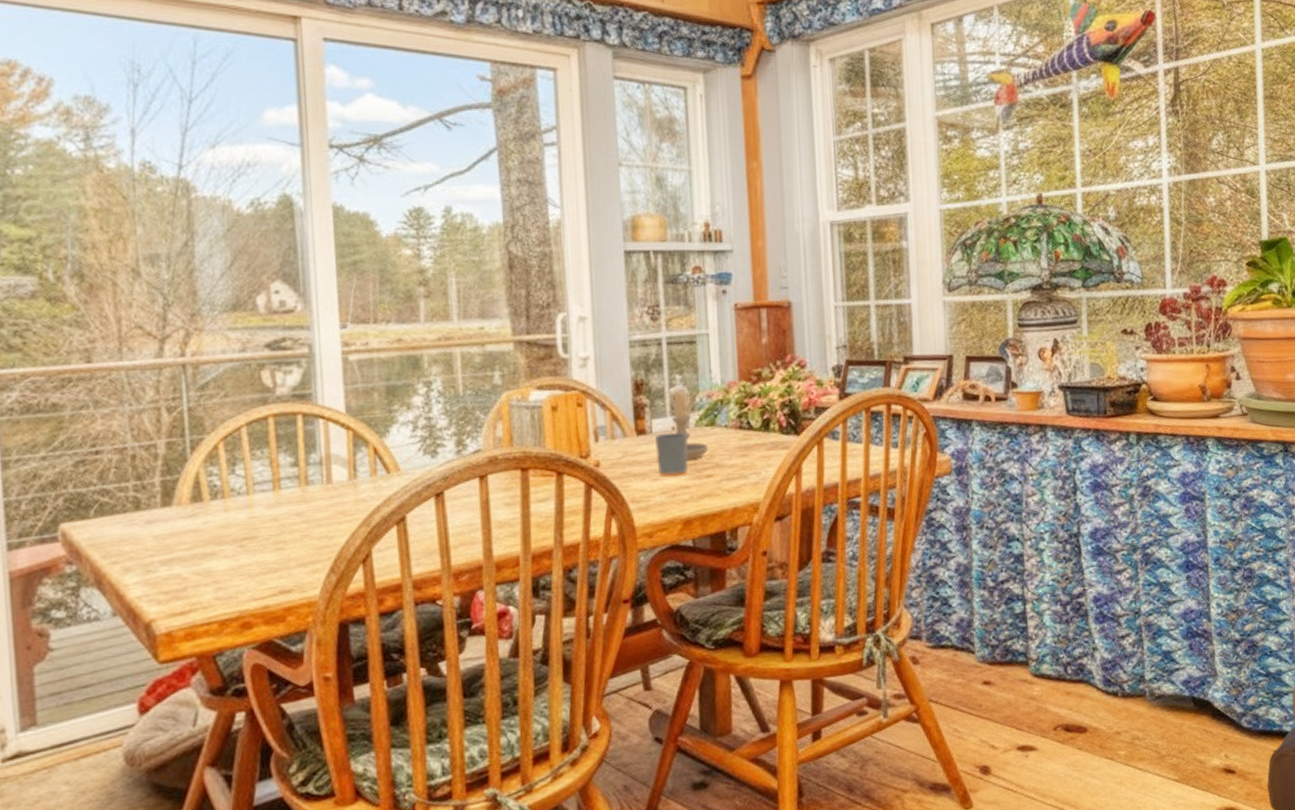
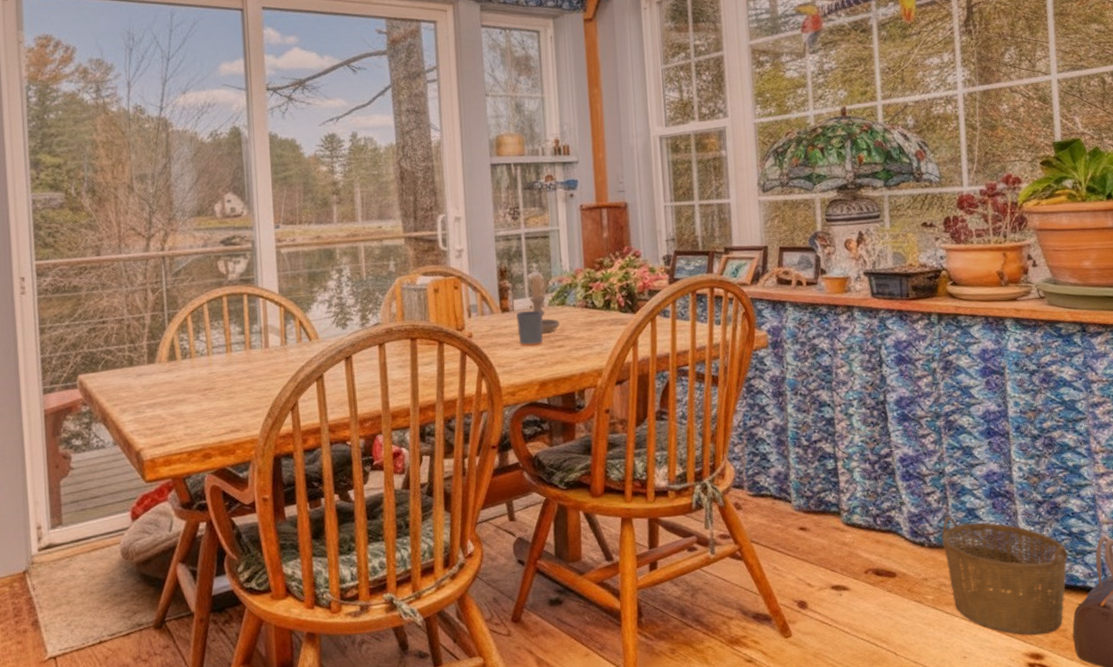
basket: none [1136,660,1265,789] -> present [941,515,1068,635]

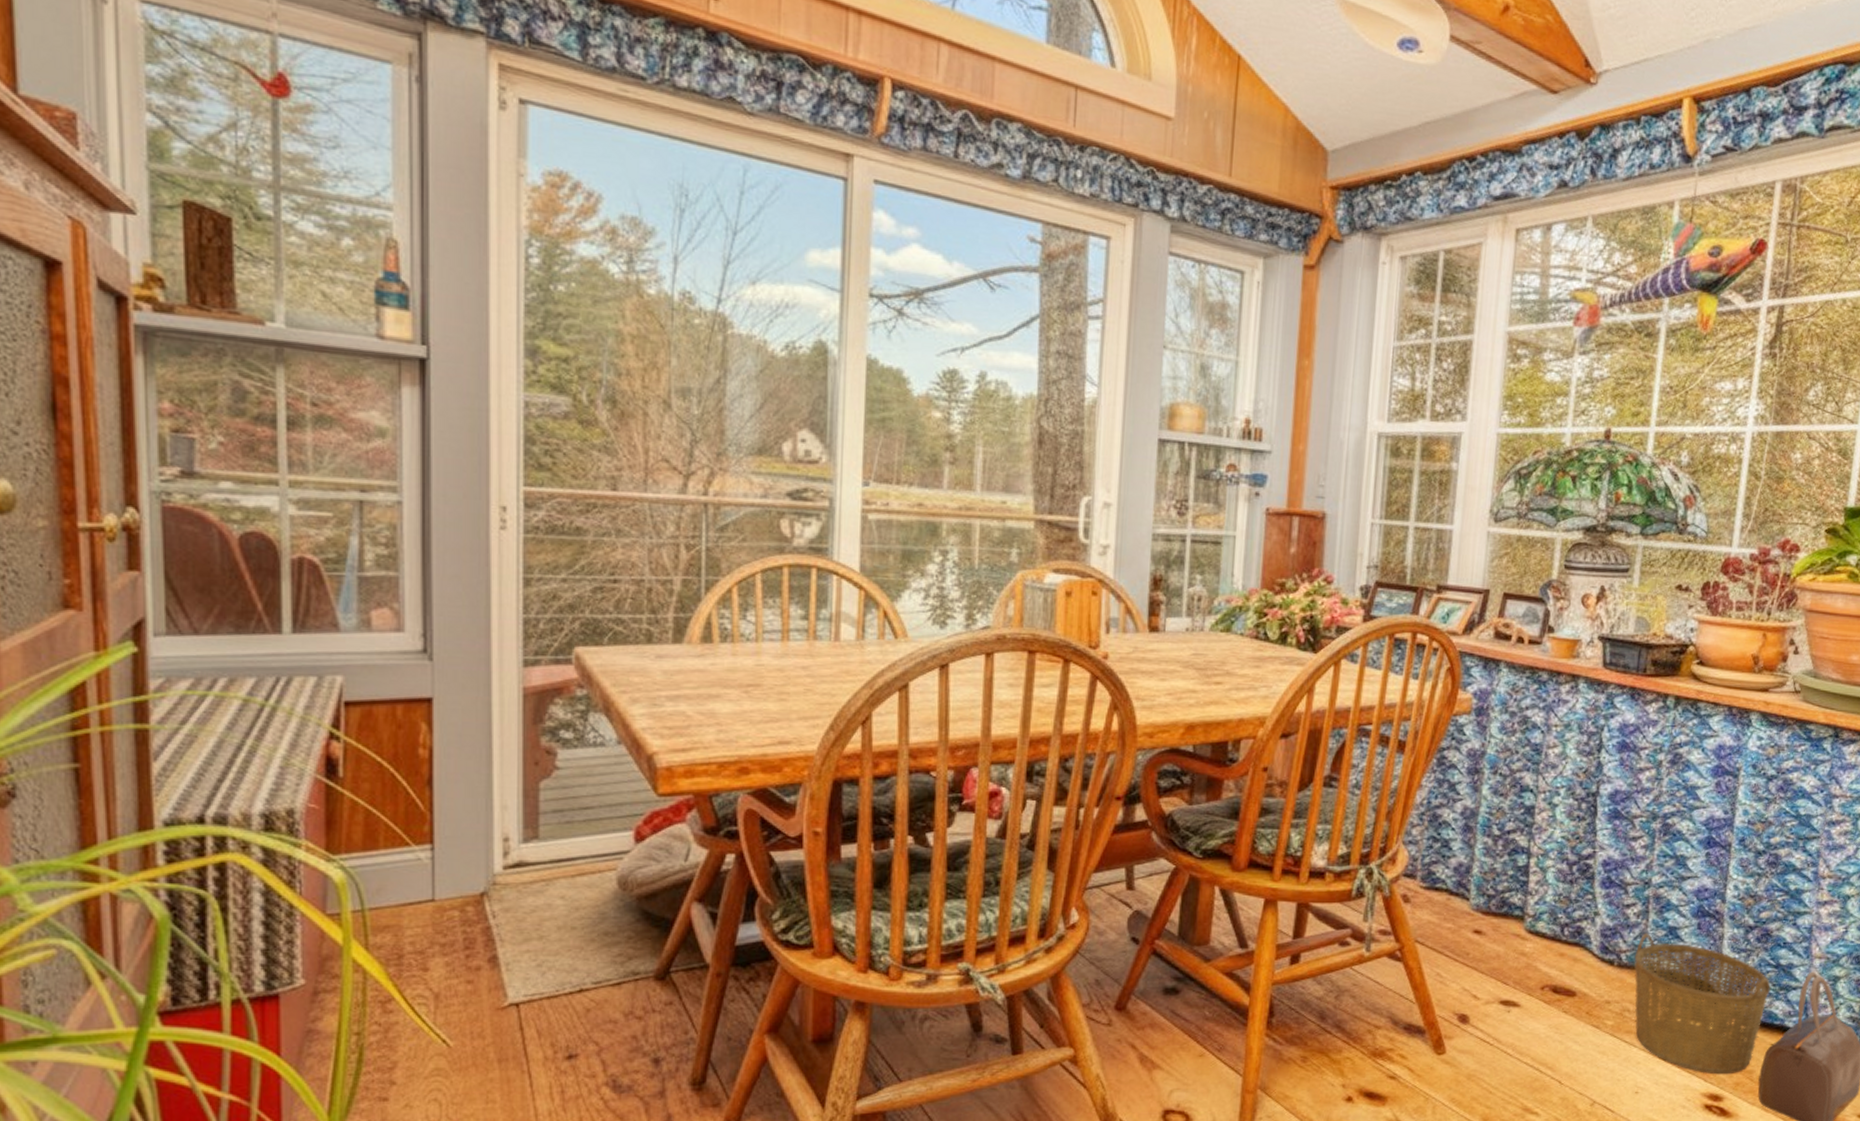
mug: present [516,310,543,346] -> none [1166,633,1201,678]
candle: present [530,273,560,333] -> none [1187,588,1221,664]

